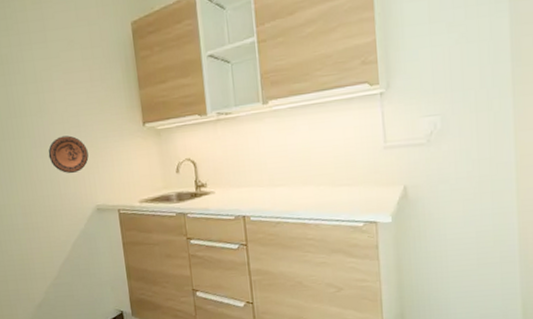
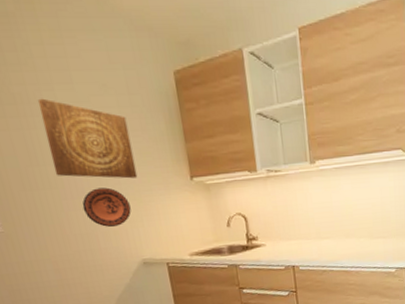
wall art: none [18,57,96,127] -> present [37,98,138,179]

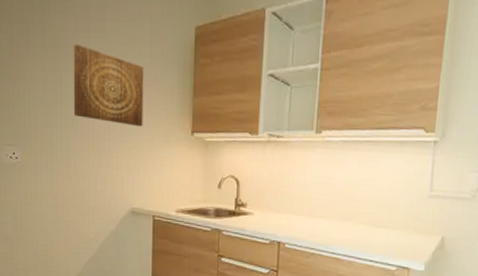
decorative plate: present [82,187,131,228] -> none [89,132,131,172]

